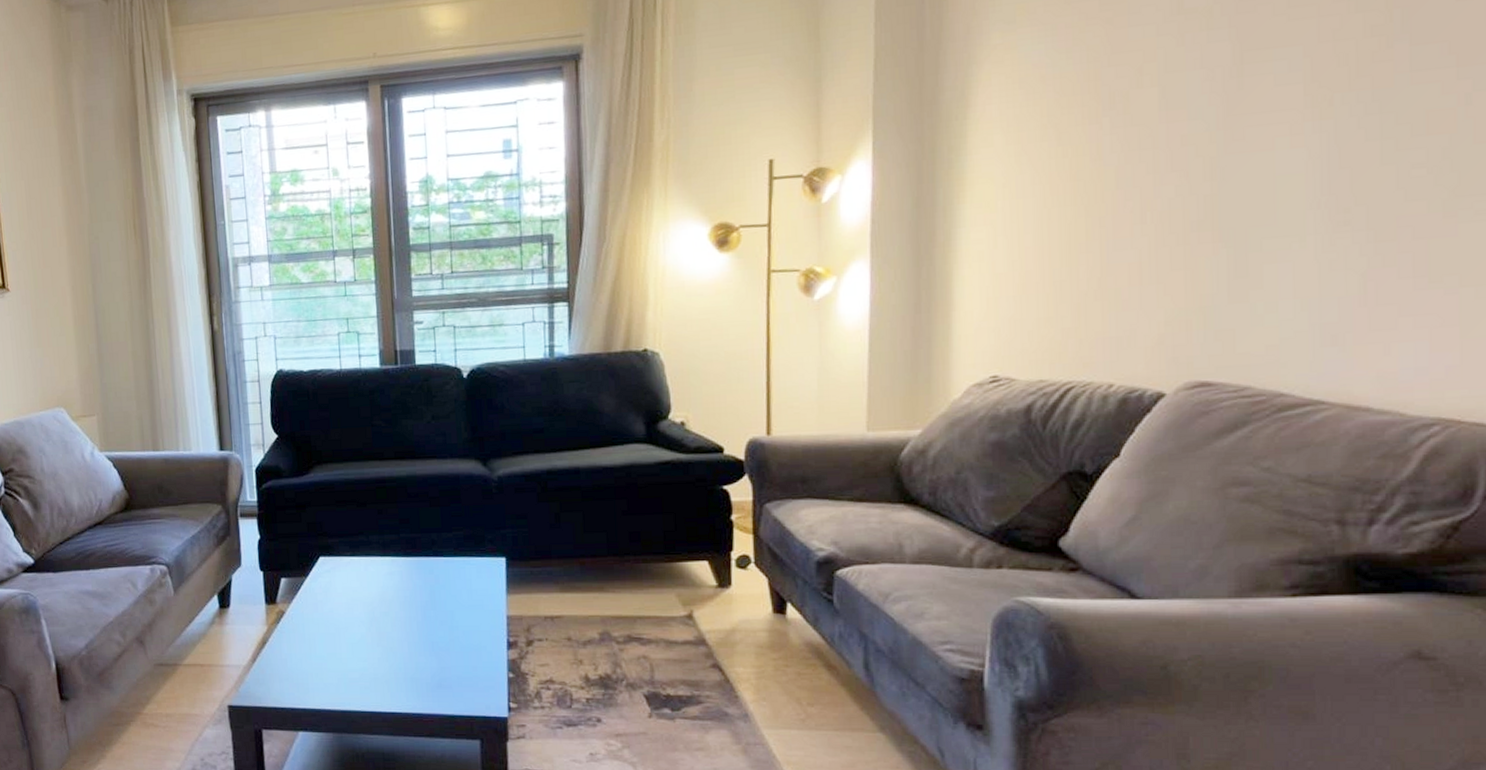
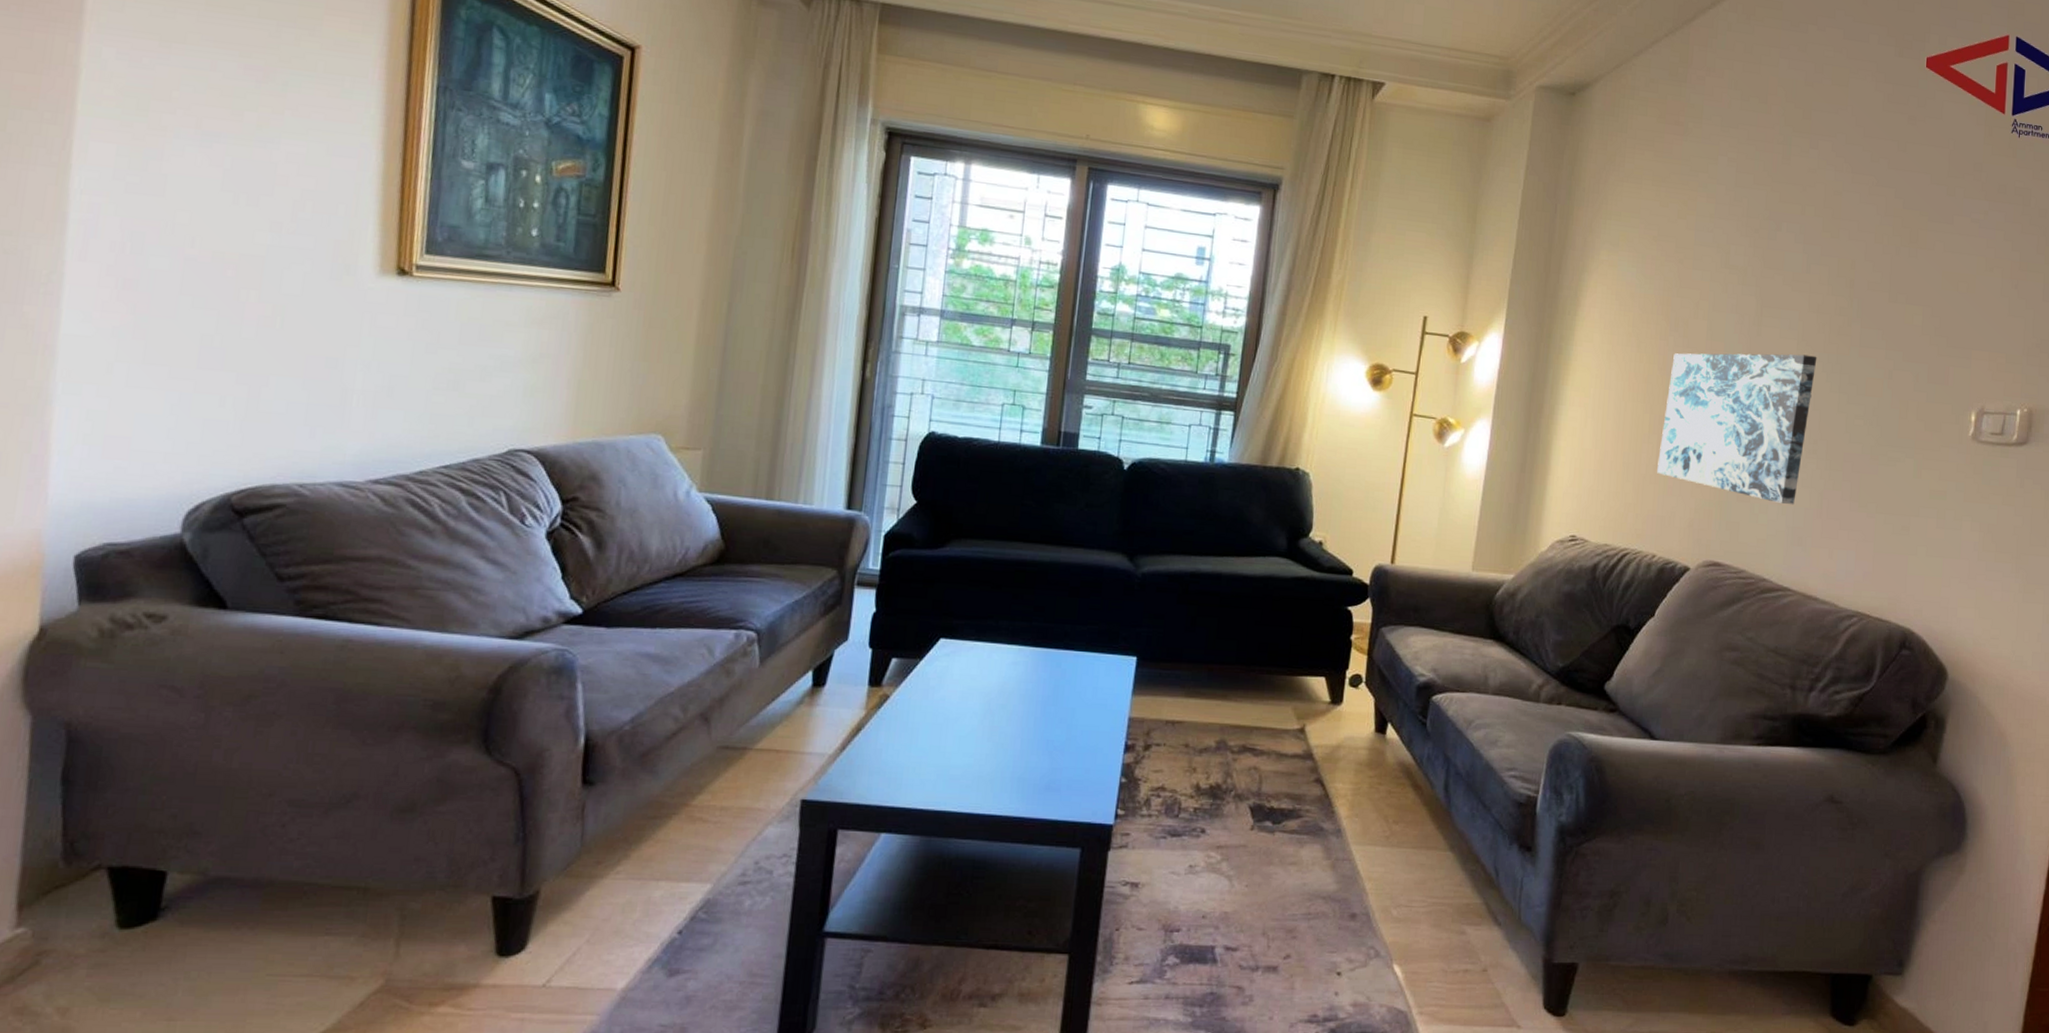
wall art: none [1103,98,1339,297] -> present [1657,353,1817,505]

